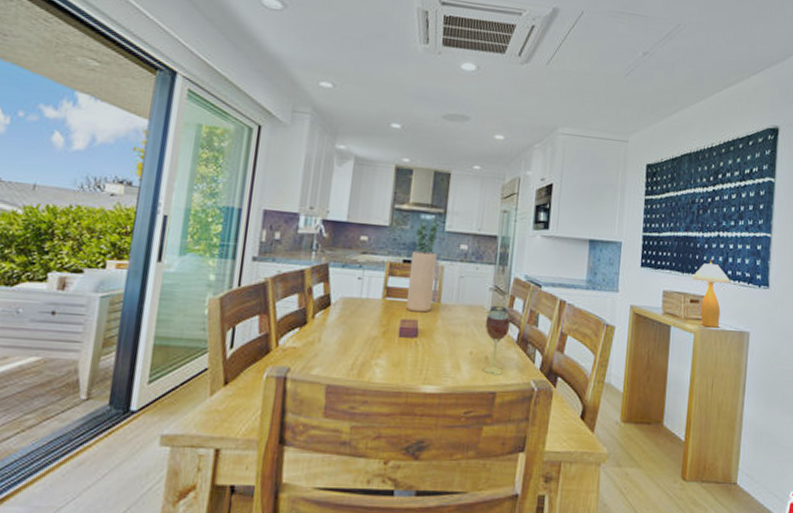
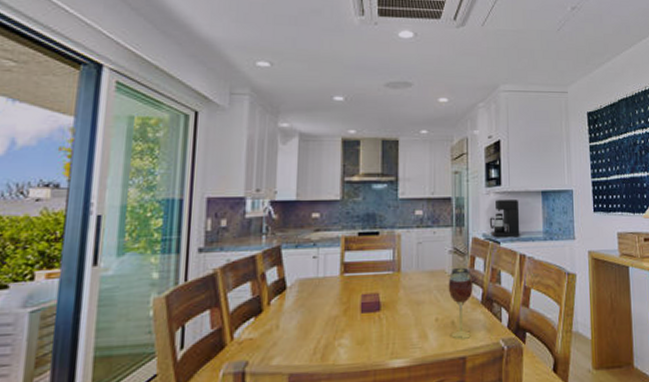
vase: present [405,213,439,313] -> none [365,182,393,285]
coffee maker: none [532,242,565,283] -> present [489,198,520,238]

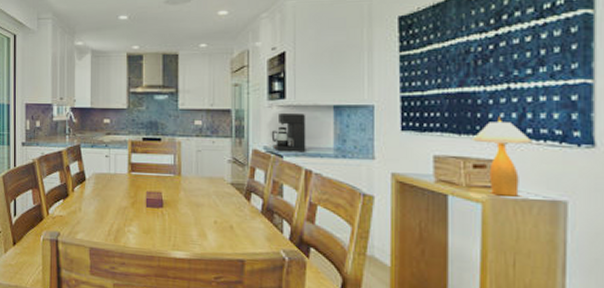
wineglass: present [448,267,473,341] -> none [227,176,253,245]

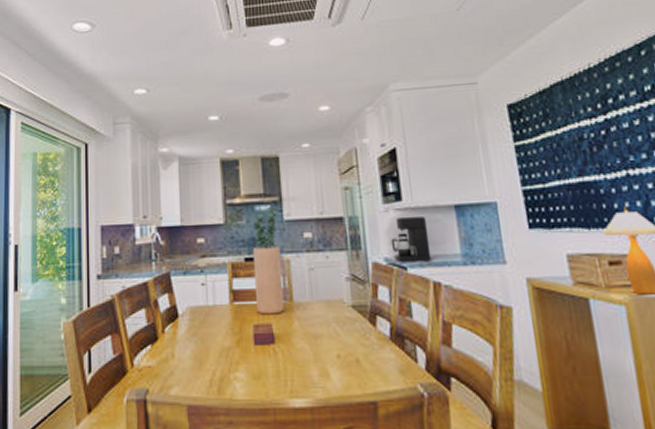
vase: none [149,93,174,185] -> present [252,202,285,315]

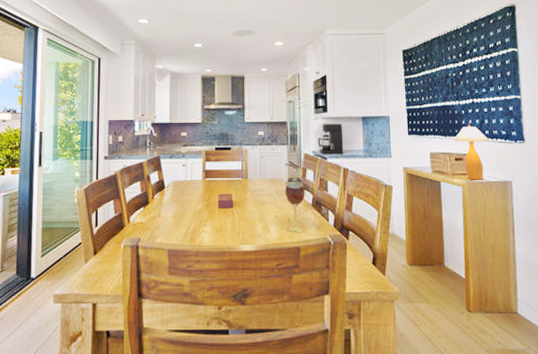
vase: present [252,202,285,315] -> none [221,109,241,188]
wineglass: none [347,297,383,382] -> present [285,177,305,234]

